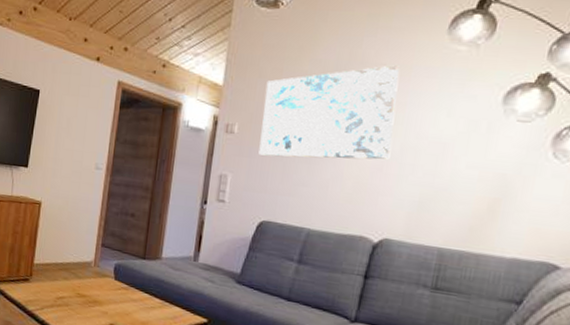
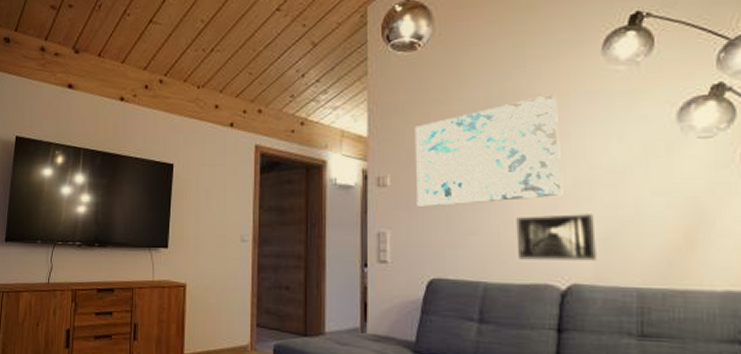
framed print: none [341,174,413,221] -> present [516,214,596,261]

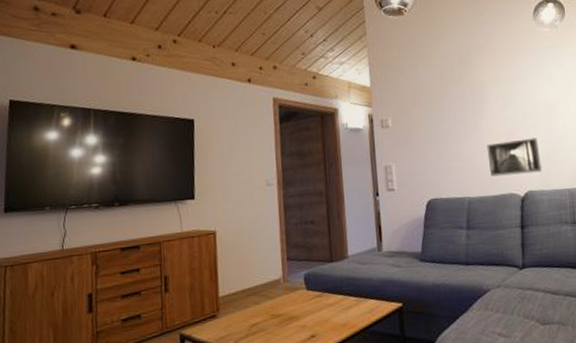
wall art: present [414,94,563,206] -> none [407,49,517,142]

